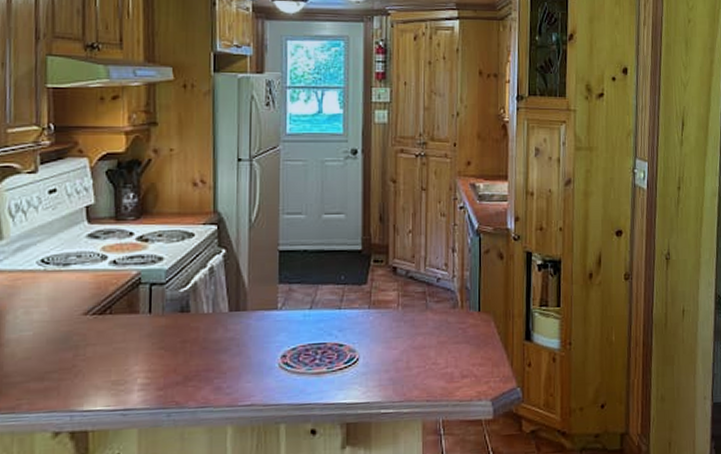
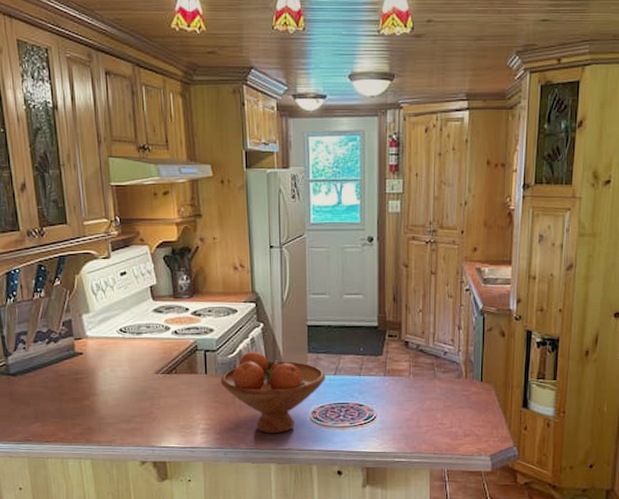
fruit bowl: none [168,283,299,386] -> present [221,351,325,434]

